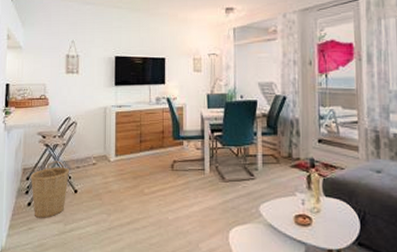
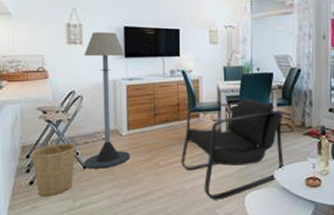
floor lamp: none [74,62,117,194] -> present [83,32,130,169]
armchair: none [165,125,270,233] -> present [181,97,284,200]

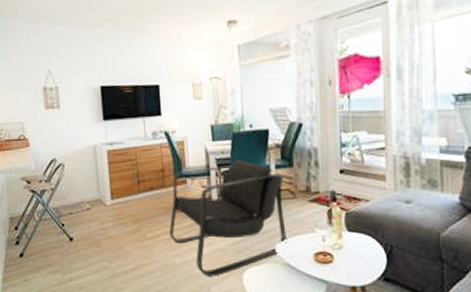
basket: present [31,137,76,196] -> none [18,207,62,269]
floor lamp: present [83,32,130,169] -> none [62,93,116,241]

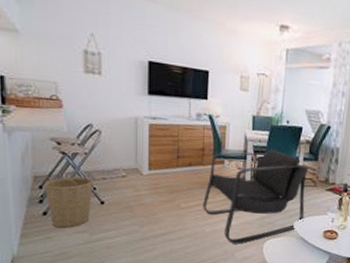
basket: none [18,207,62,269] -> present [44,170,93,228]

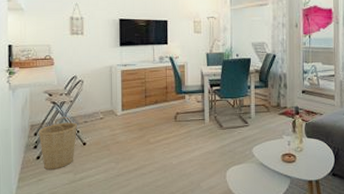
armchair: present [203,148,309,244] -> none [169,80,261,174]

